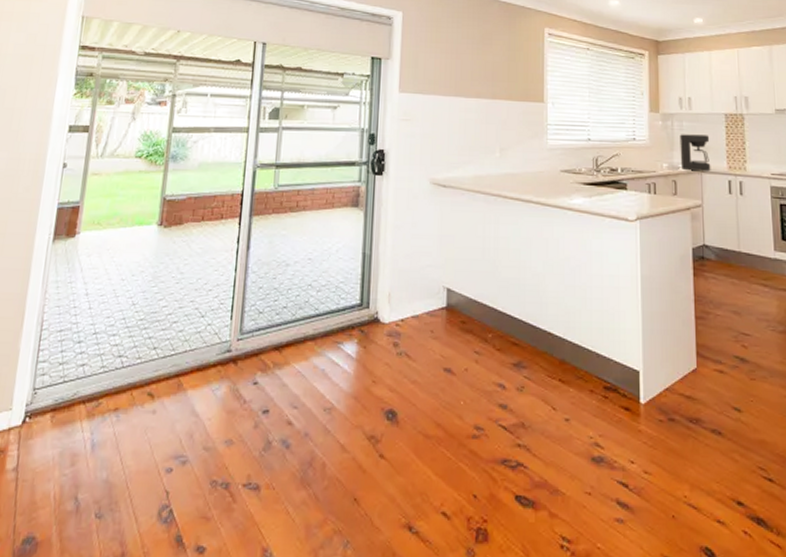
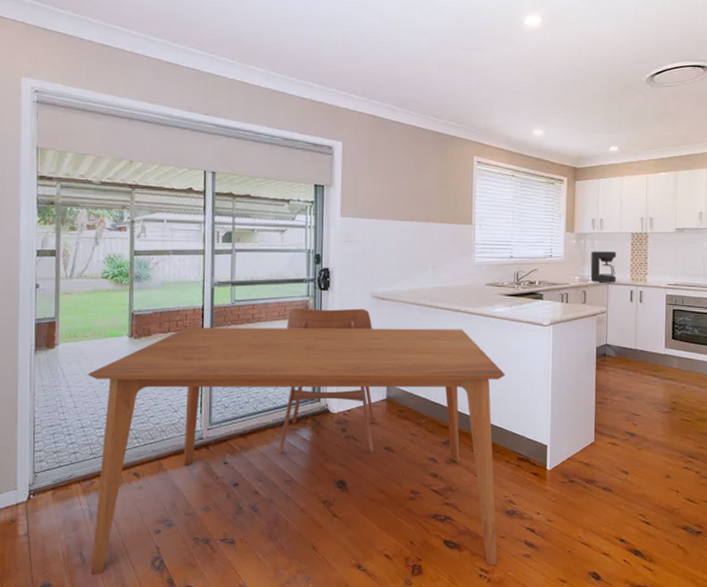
dining table: none [85,215,587,533] -> present [88,327,506,575]
dining chair: none [318,194,432,375] -> present [279,307,375,454]

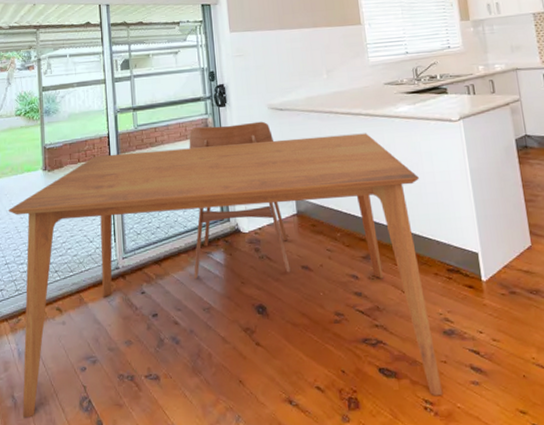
coffee maker: present [590,251,617,283] -> none [492,35,525,70]

